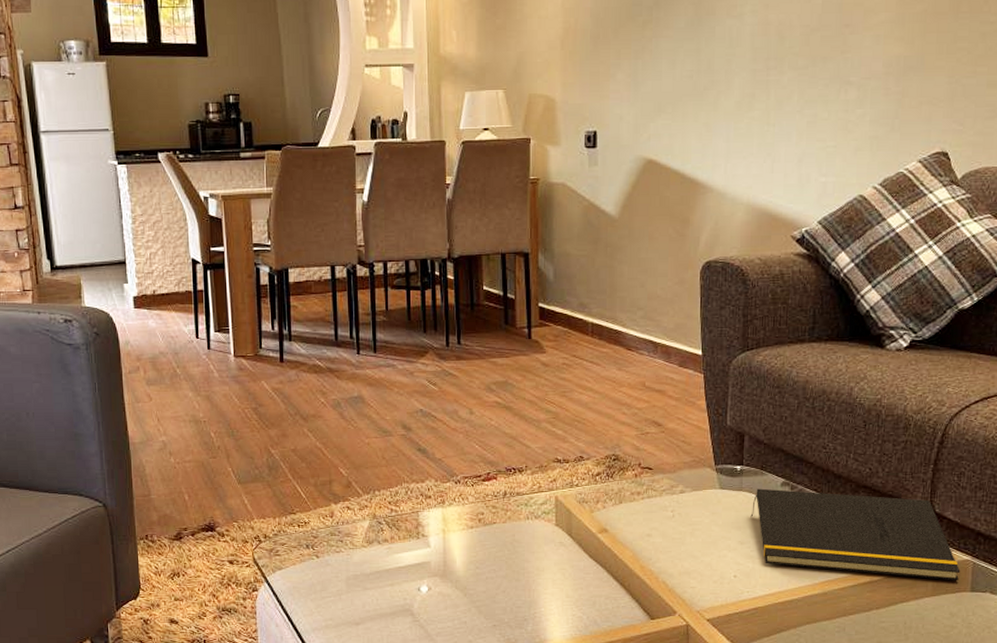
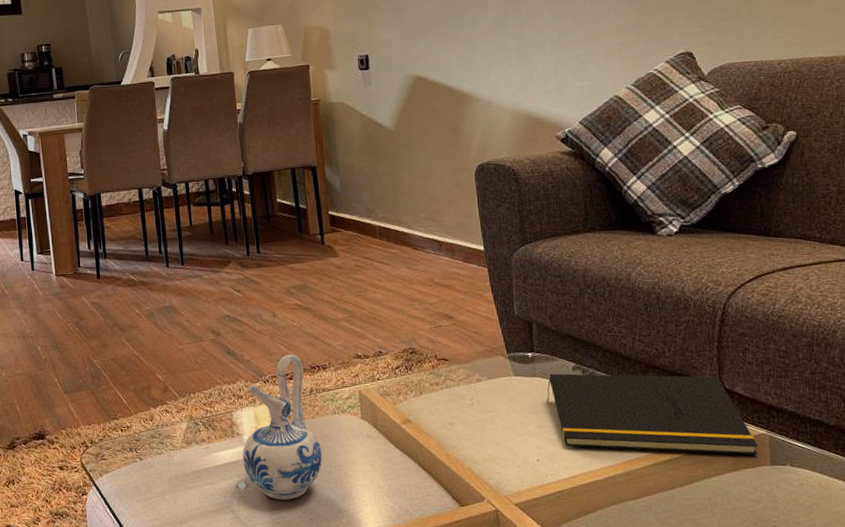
ceramic pitcher: none [426,454,511,605] -> present [242,354,323,500]

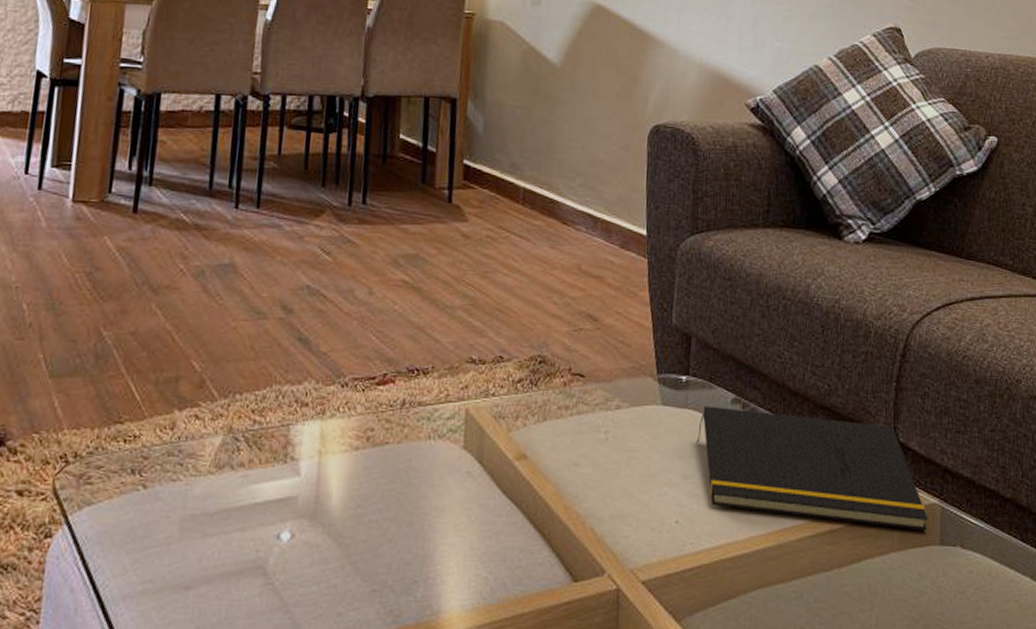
ceramic pitcher: present [242,354,323,500] -> none [292,349,405,561]

